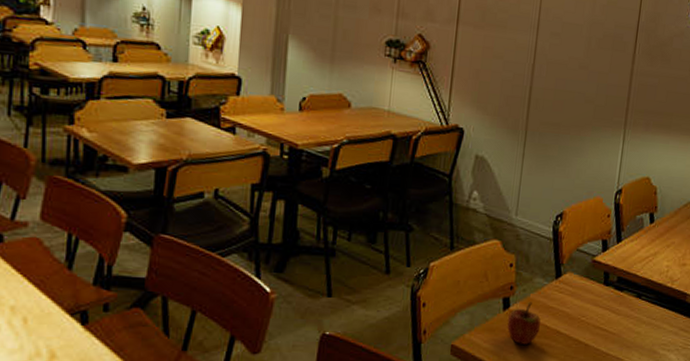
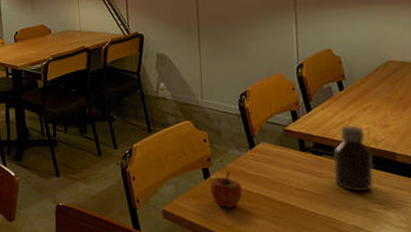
bottle: none [630,261,667,331] -> present [334,126,374,191]

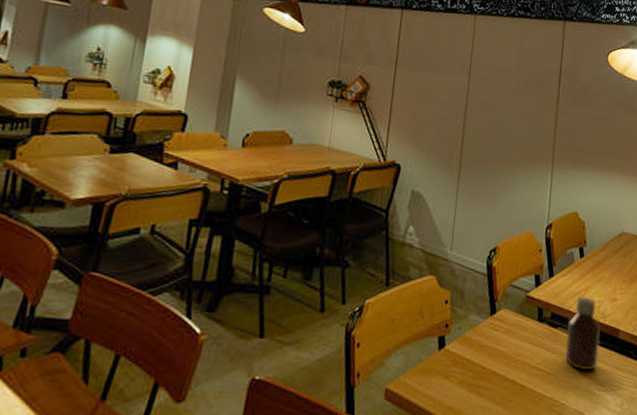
apple: present [210,170,242,208] -> none [442,340,476,387]

